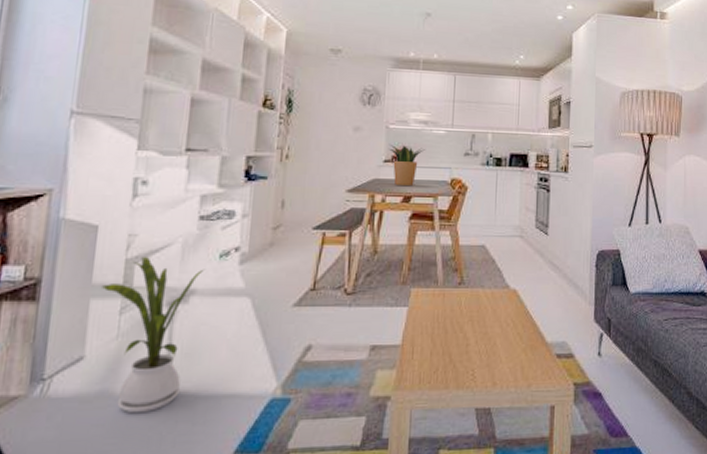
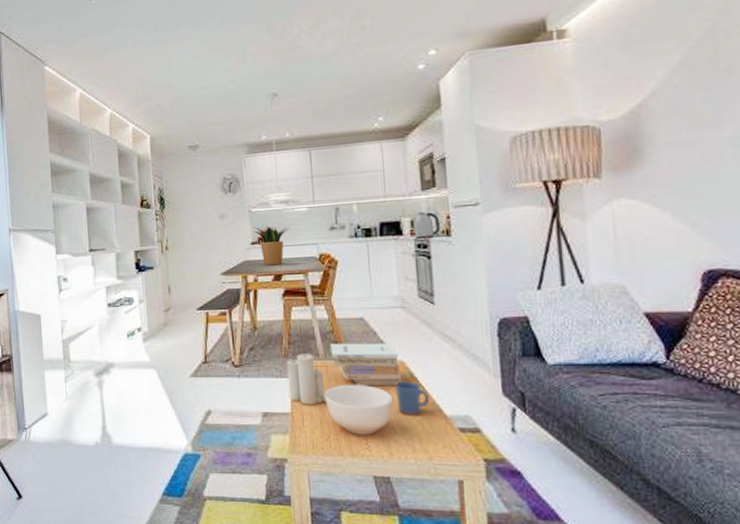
house plant: present [102,257,205,414] -> none [51,338,118,458]
candle: none [401,278,440,336] -> present [286,351,326,405]
bowl: none [437,312,503,366] -> present [324,384,393,435]
books: none [450,270,514,315] -> present [330,342,403,387]
mug: none [505,310,535,343] -> present [395,382,430,415]
kettle: none [538,148,561,174] -> present [412,212,441,240]

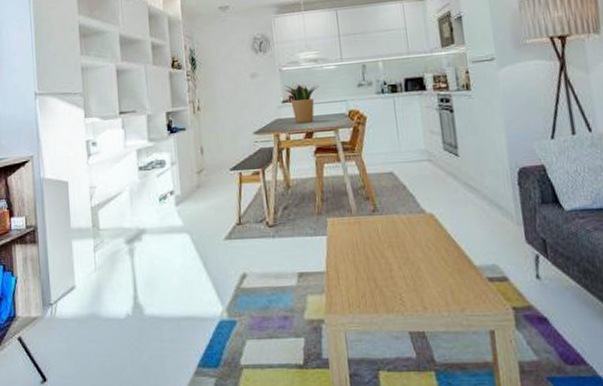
candle: present [286,351,326,405] -> none [320,208,360,263]
bowl: present [324,384,393,435] -> none [358,238,425,290]
books: present [330,342,403,387] -> none [362,196,433,241]
mug: present [395,382,430,415] -> none [426,234,460,267]
kettle: present [412,212,441,240] -> none [434,67,461,95]

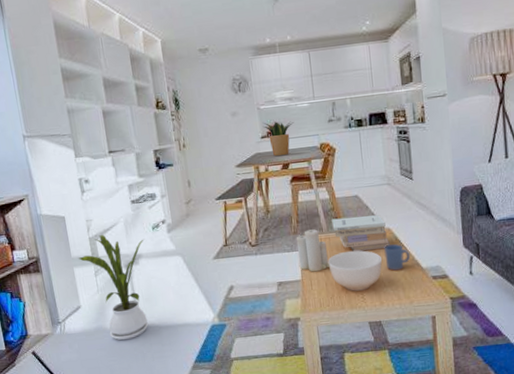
house plant: none [78,204,150,332] -> present [79,235,149,341]
candle: none [320,208,360,263] -> present [296,227,330,272]
bowl: none [358,238,425,290] -> present [328,250,383,291]
books: none [362,196,433,241] -> present [332,215,390,252]
mug: none [426,234,460,267] -> present [384,244,411,271]

